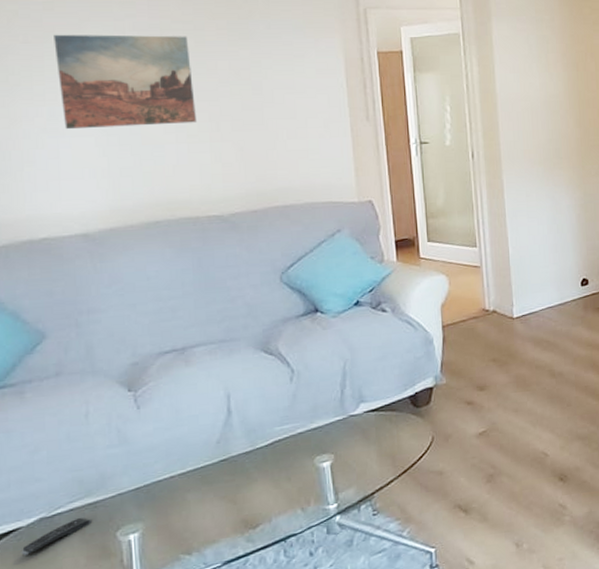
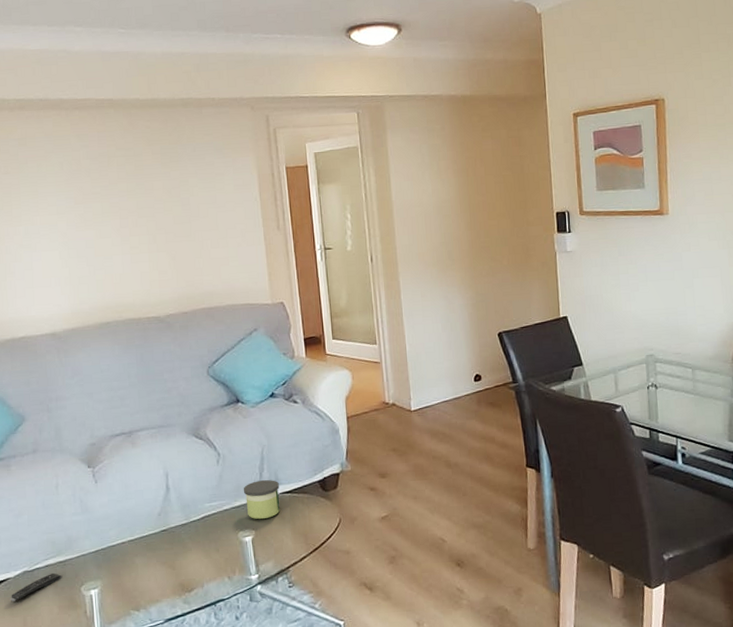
wall art: present [54,34,197,130] -> none [27,161,138,245]
candle: none [321,397,365,443] -> present [243,480,281,520]

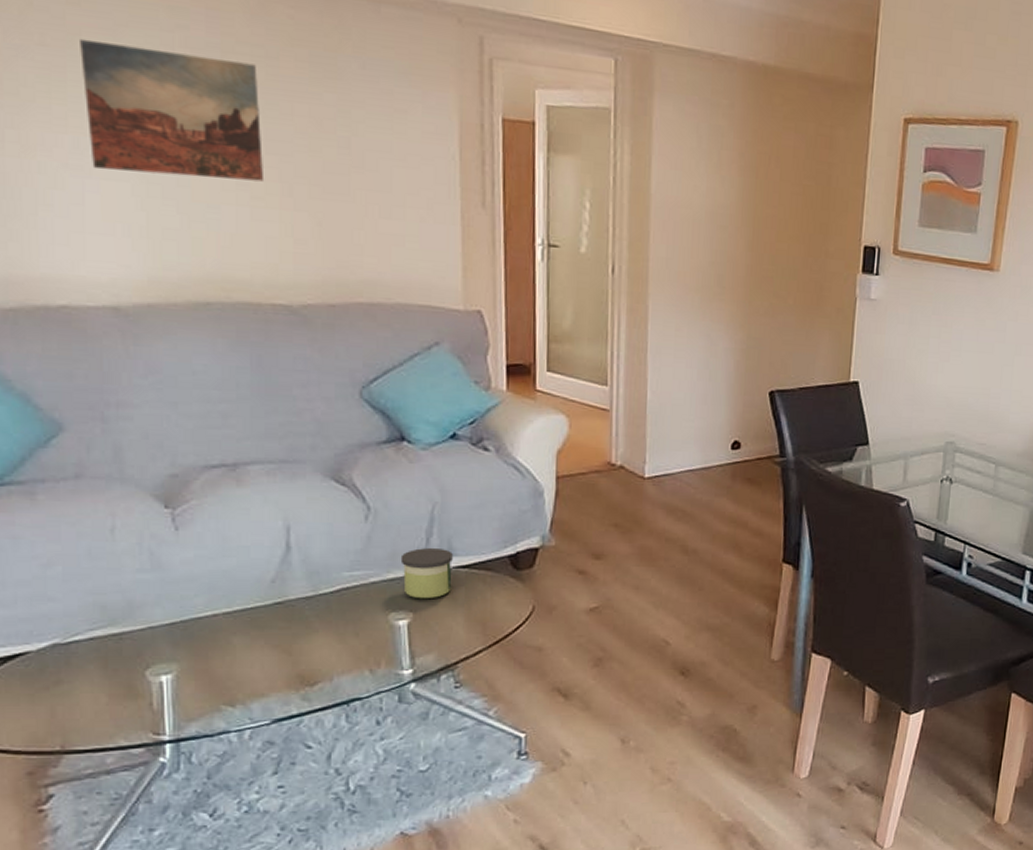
remote control: present [10,572,62,602] -> none [29,648,115,684]
wall art: none [27,161,138,245] -> present [80,38,265,182]

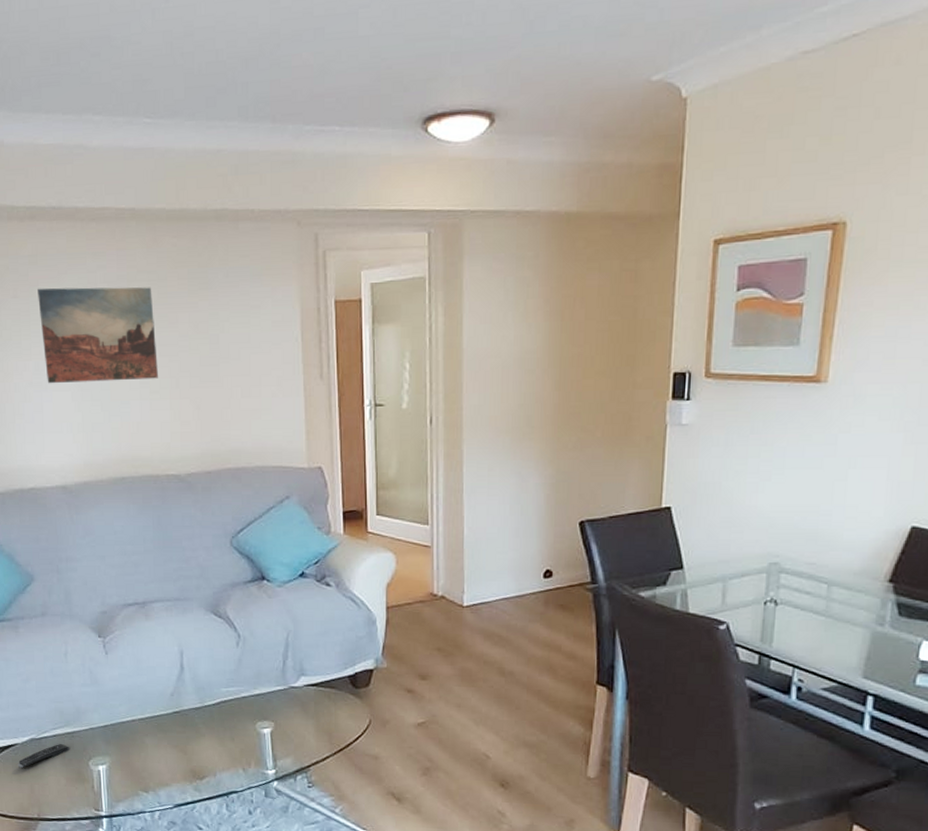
remote control: none [29,648,115,684] -> present [17,743,70,768]
candle: present [400,548,453,599] -> none [264,669,304,712]

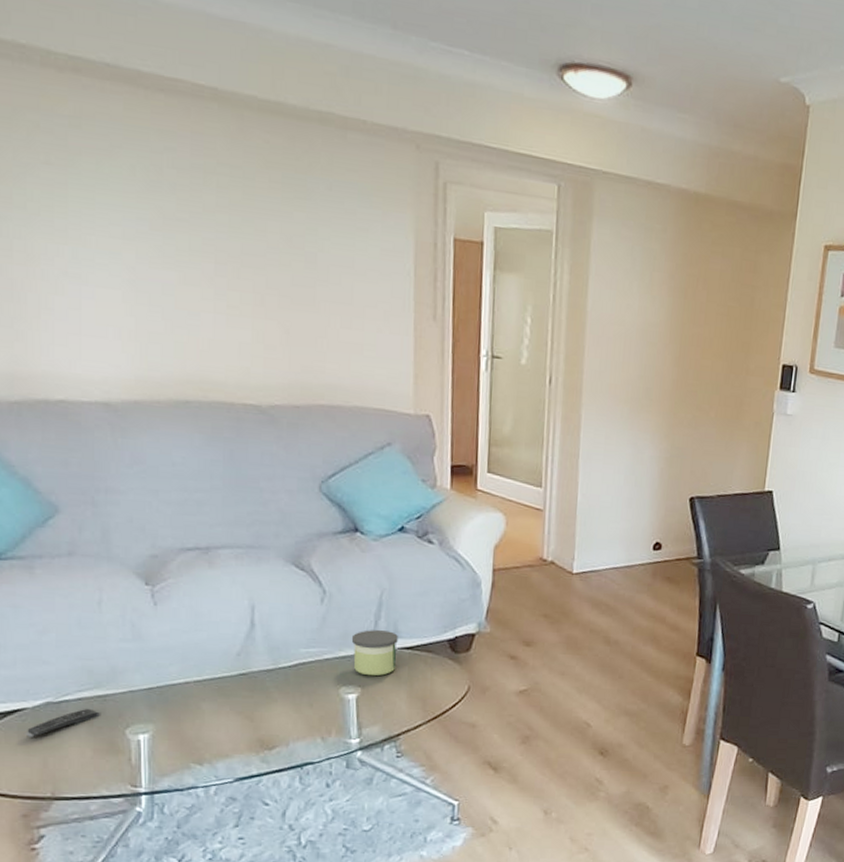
wall art: present [38,287,159,384] -> none [80,158,240,292]
candle: none [264,669,304,712] -> present [351,630,398,676]

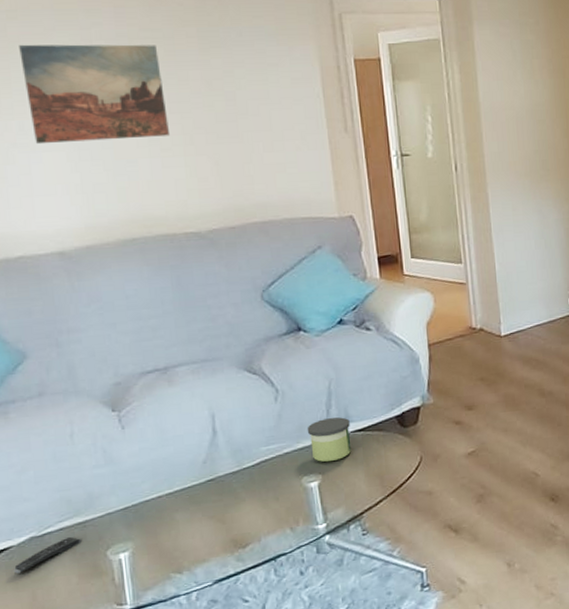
wall art: none [80,158,240,292] -> present [19,44,171,145]

